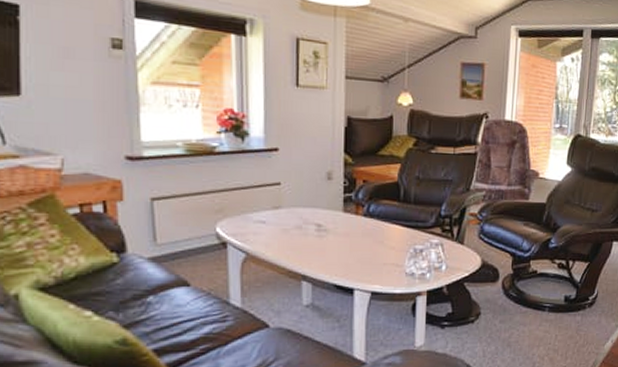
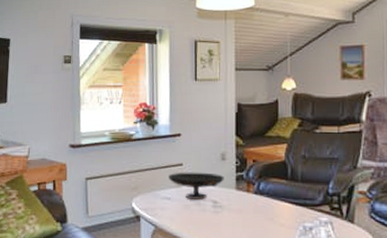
decorative bowl: none [261,192,330,223] -> present [167,172,224,200]

